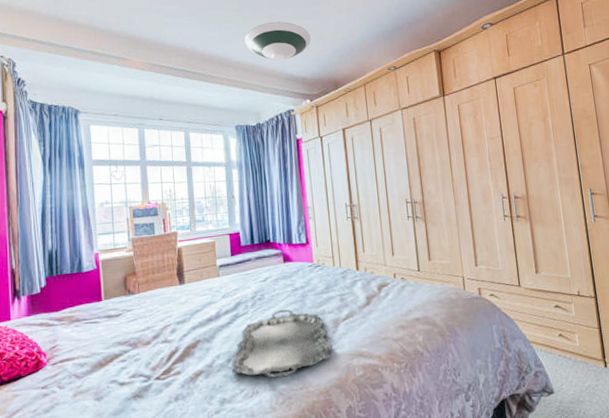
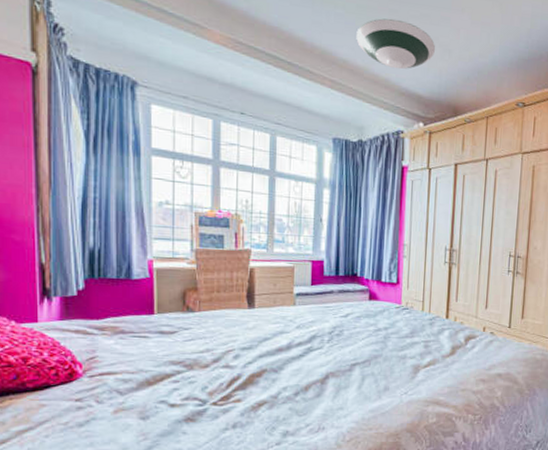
serving tray: present [232,309,332,379] -> none [299,348,409,417]

